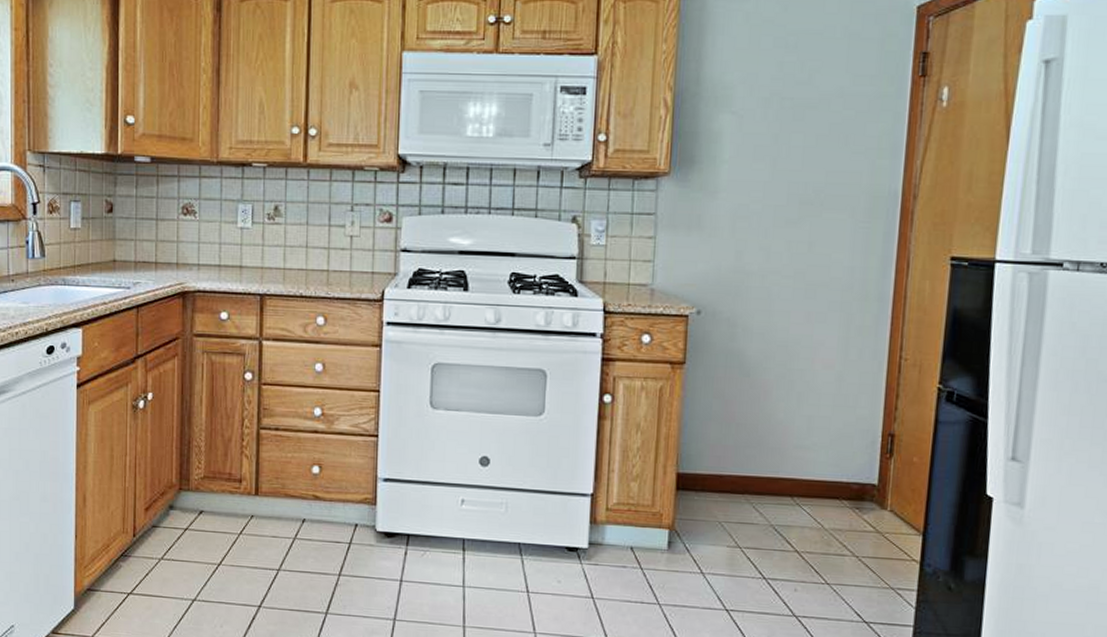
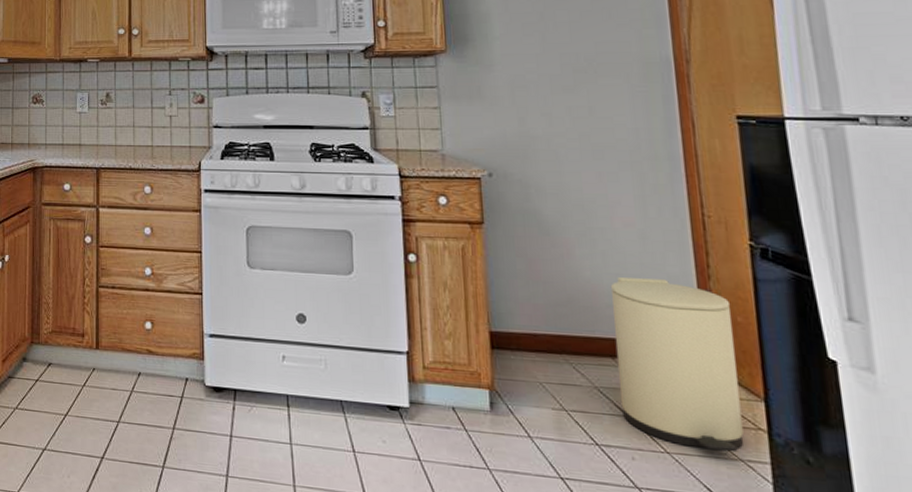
pedal bin: none [792,419,910,582] -> present [610,277,744,452]

